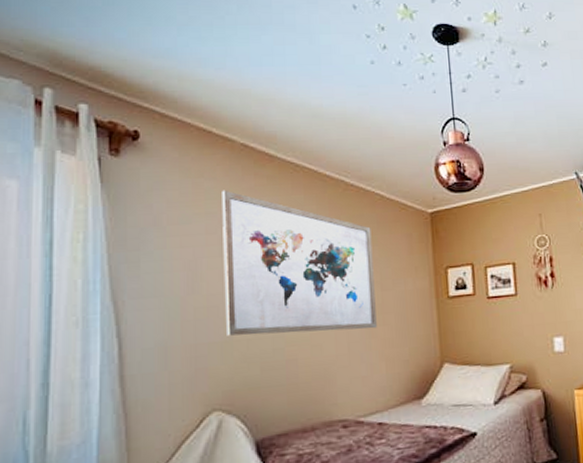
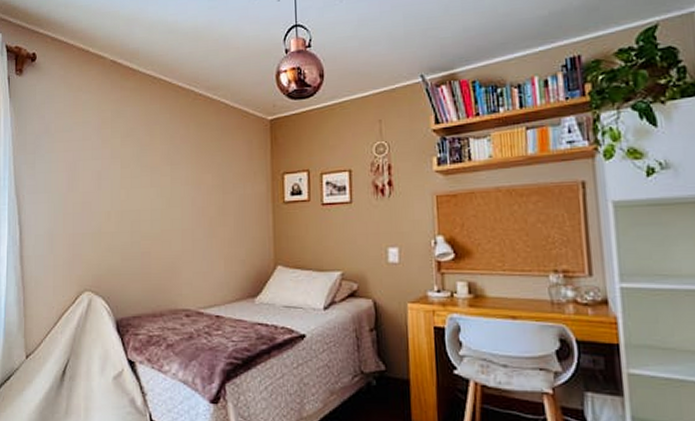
wall art: present [222,190,377,336] -> none [95,101,218,229]

